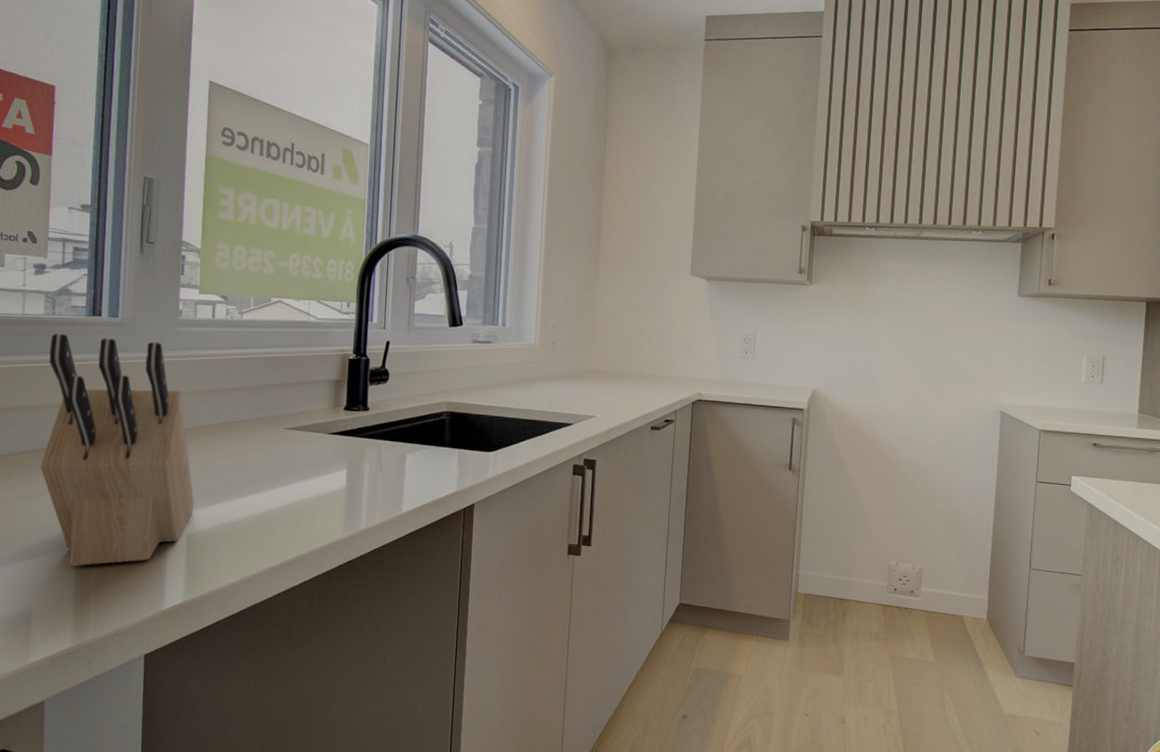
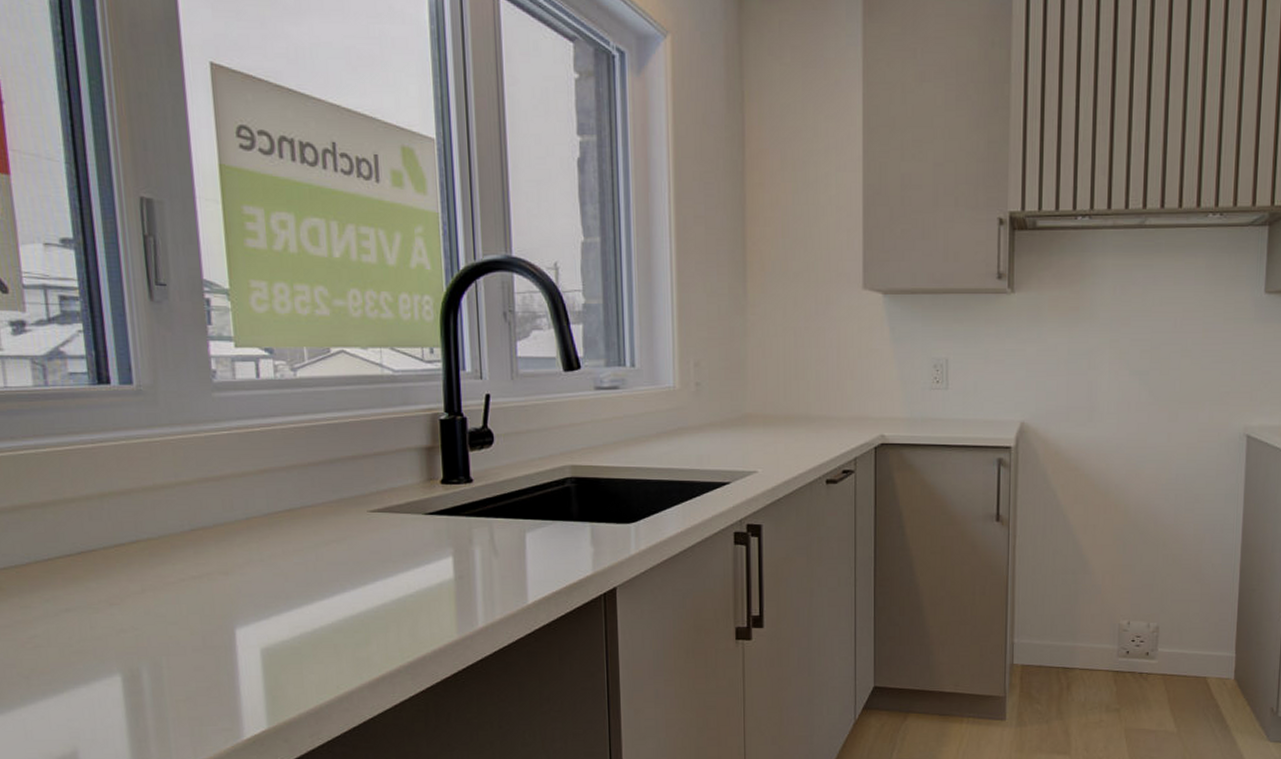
knife block: present [40,333,194,566] -> none [47,409,266,697]

